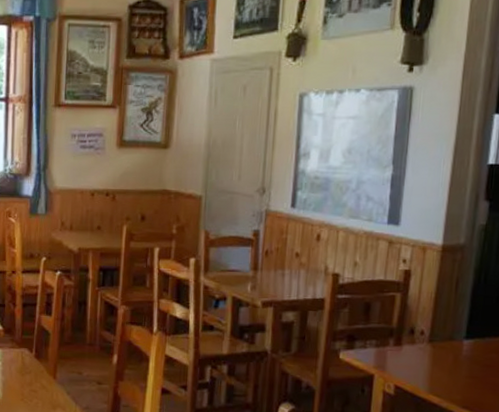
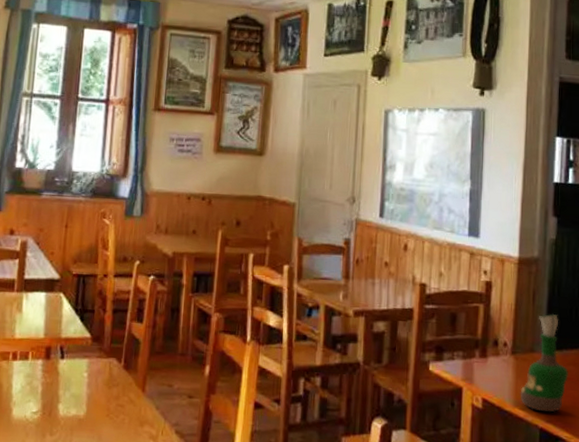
grog bottle: none [435,301,490,399] -> present [520,313,568,413]

